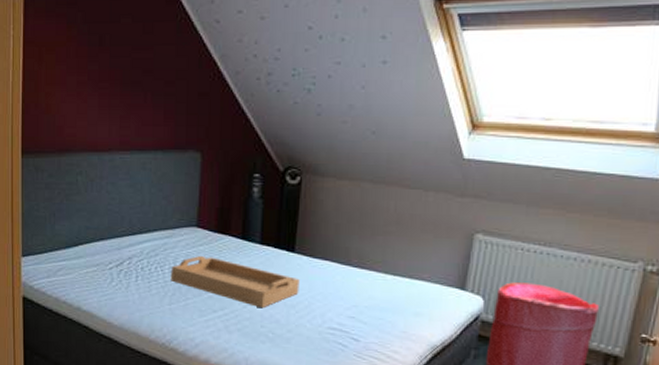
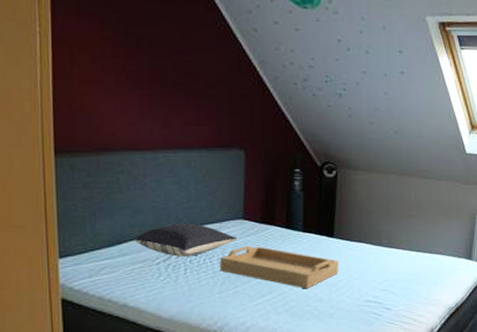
pillow: none [89,228,190,264] -> present [134,224,238,257]

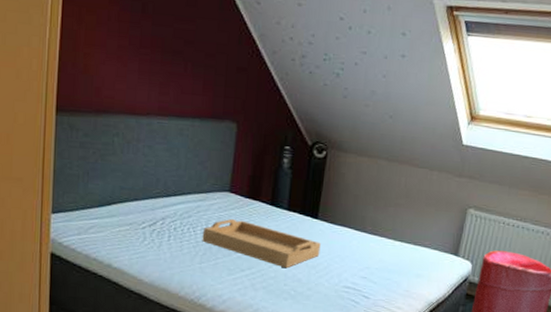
pillow: present [134,224,238,257] -> none [123,190,223,224]

